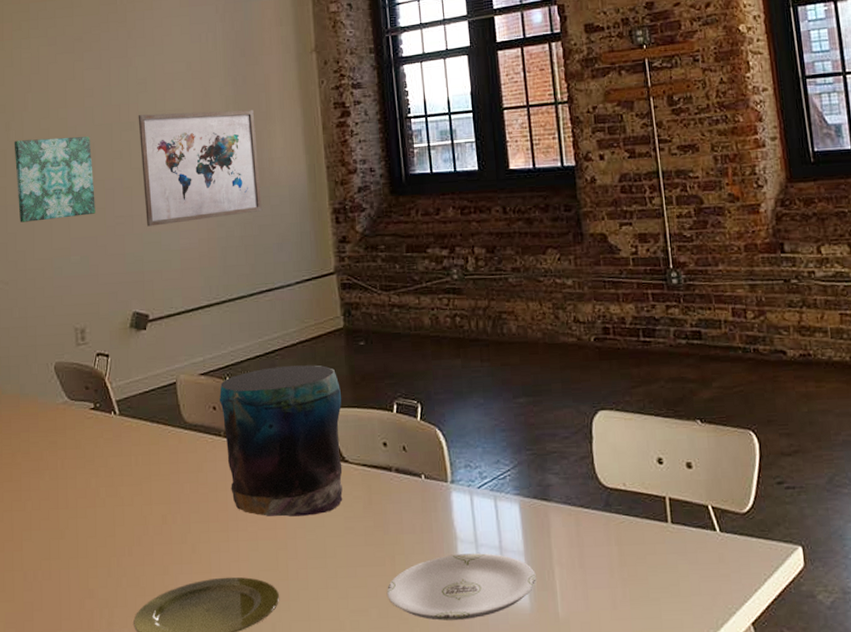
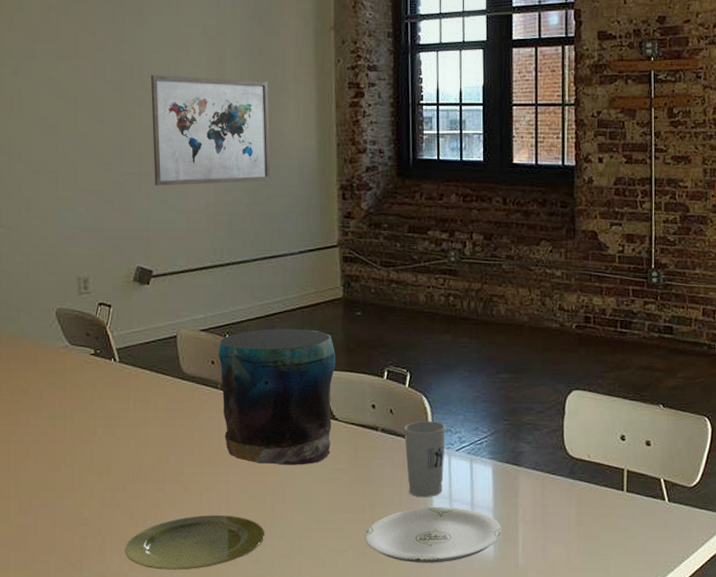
wall art: present [14,136,96,223] -> none [20,88,103,171]
cup: none [419,456,467,544] -> present [404,421,446,498]

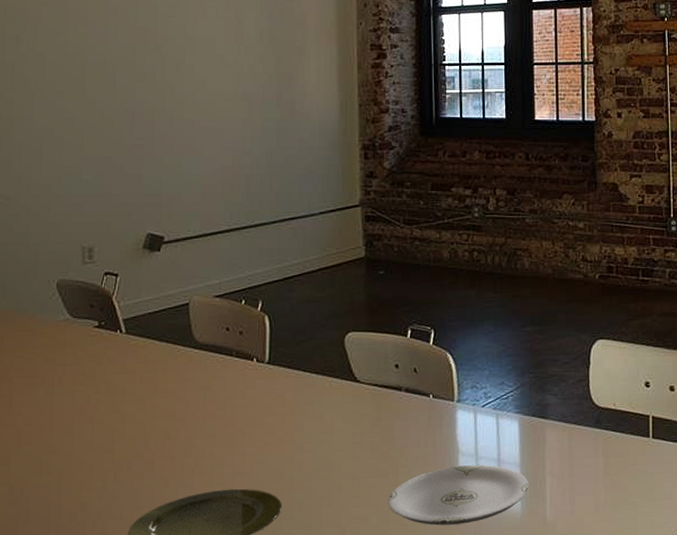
wall art: present [150,75,271,186] -> none [165,39,291,150]
vase: present [219,329,336,465] -> none [234,291,358,433]
cup: present [404,421,446,498] -> none [428,378,471,457]

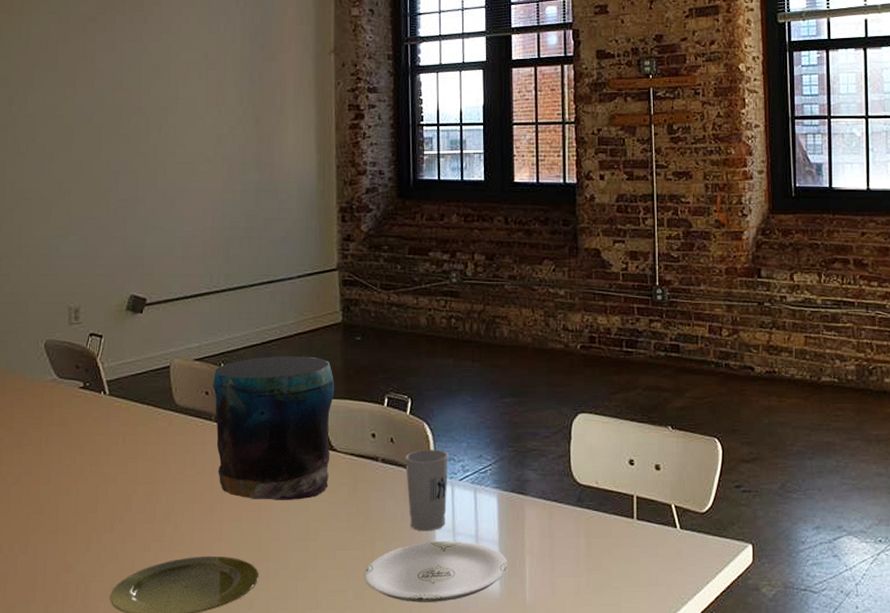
vase: none [234,291,358,433] -> present [213,356,335,500]
cup: none [428,378,471,457] -> present [405,450,448,532]

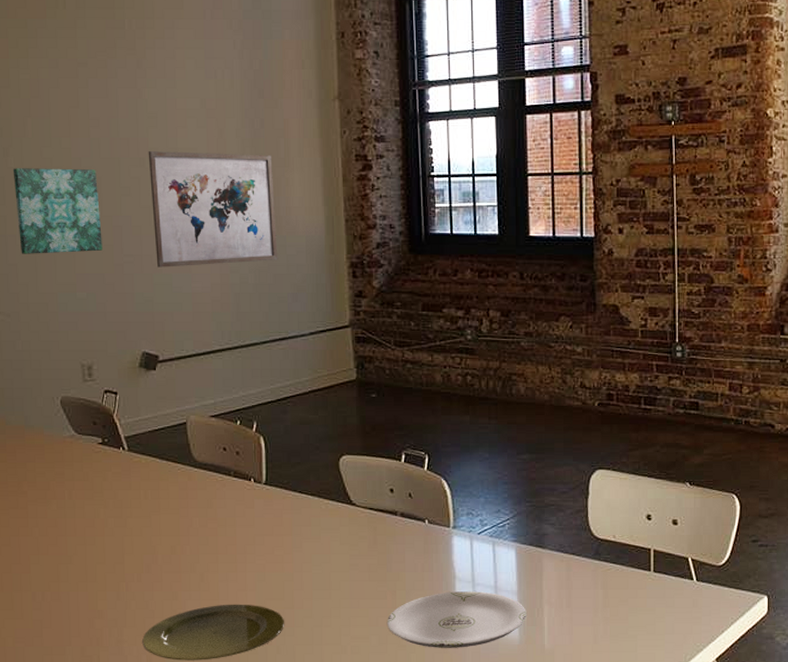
wall art: none [16,116,99,199] -> present [12,168,103,254]
wall art: none [148,101,270,212] -> present [148,151,278,267]
vase: present [213,356,335,500] -> none [230,413,352,552]
cup: present [405,450,448,532] -> none [423,505,467,582]

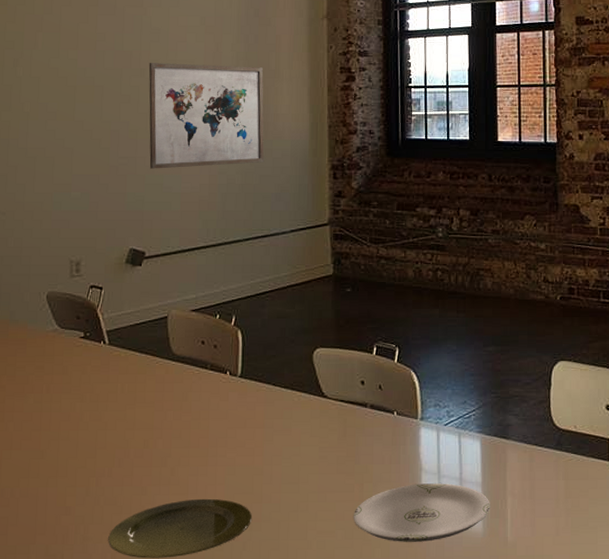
wall art: present [12,168,103,254] -> none [20,77,100,156]

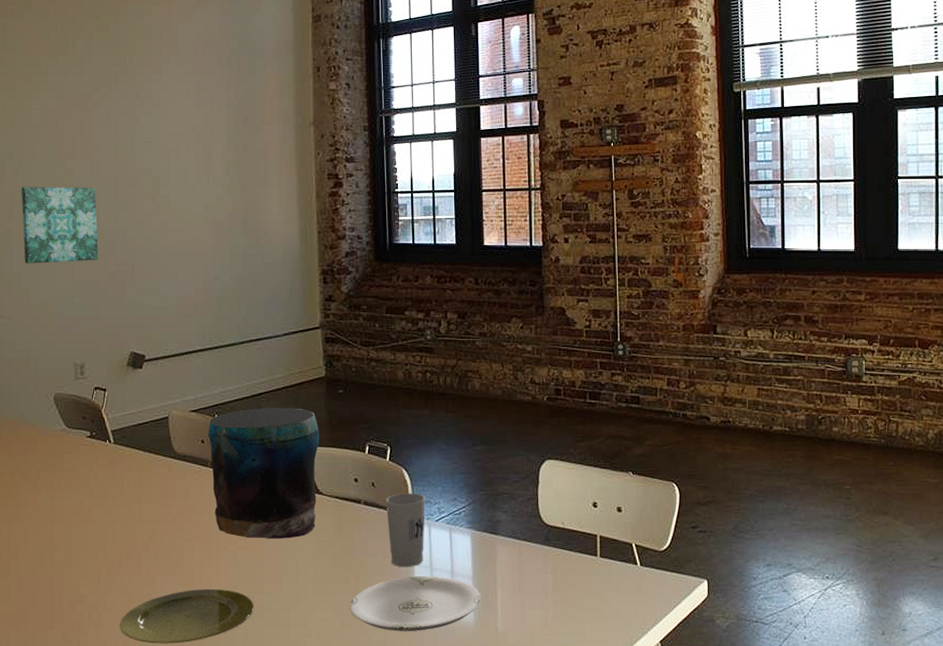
wall art: none [20,77,100,156] -> present [21,187,98,264]
wall art: present [148,63,265,169] -> none [142,171,257,275]
vase: none [209,307,326,445] -> present [208,408,320,539]
cup: none [392,396,434,474] -> present [385,493,425,568]

